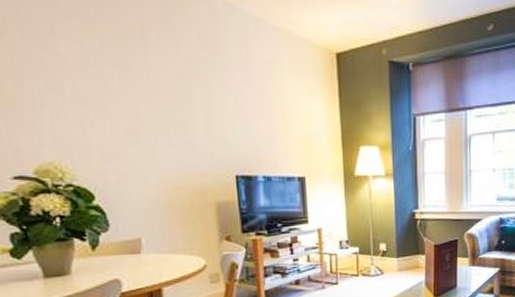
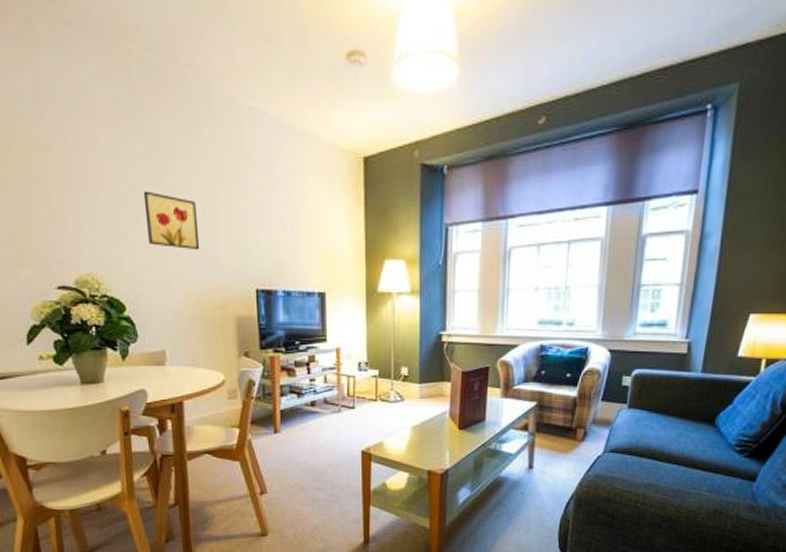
wall art: none [111,79,176,139] -> present [143,191,200,251]

